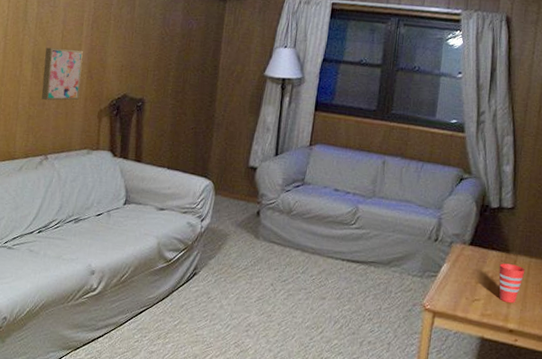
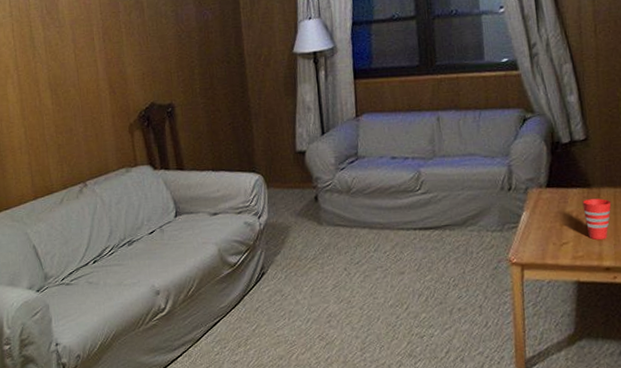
wall art: present [41,47,84,101] -> none [60,66,106,126]

